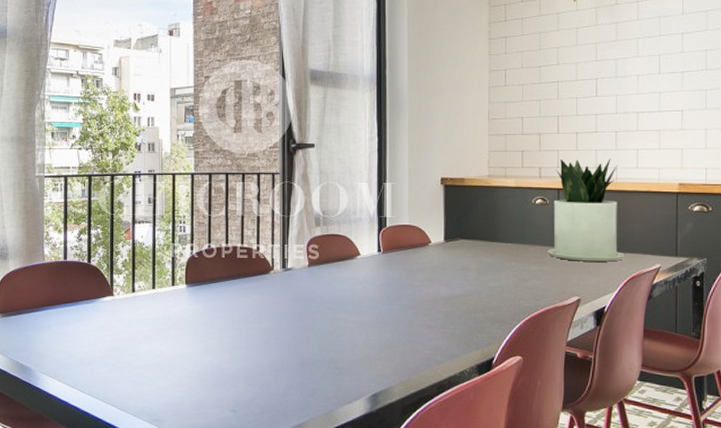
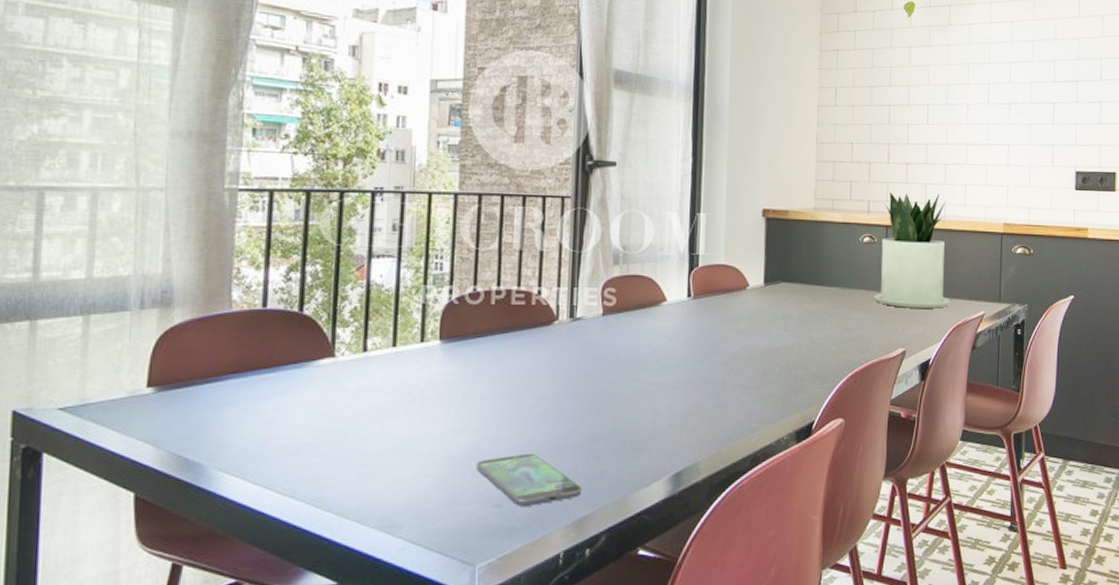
smartphone: none [216,372,297,413] -> present [476,453,581,506]

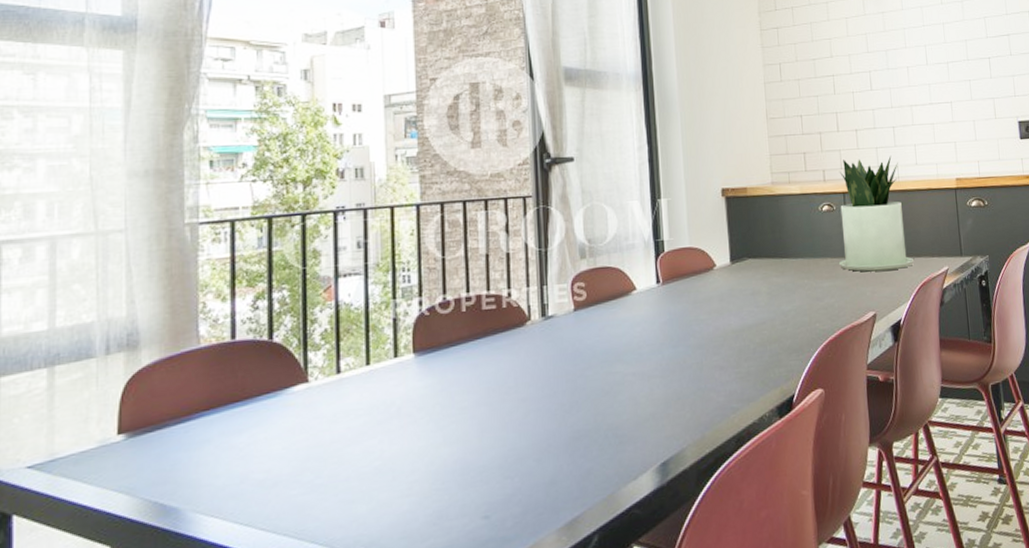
smartphone: present [476,453,581,506] -> none [461,459,569,515]

